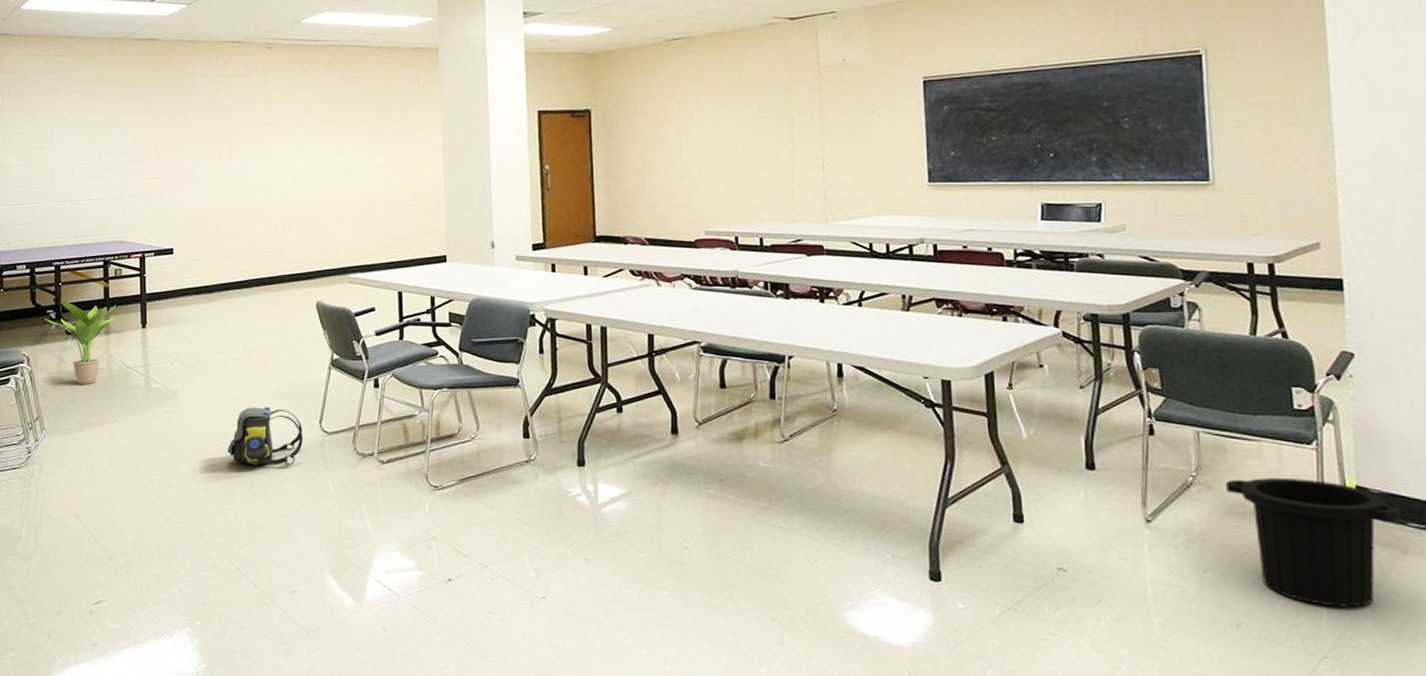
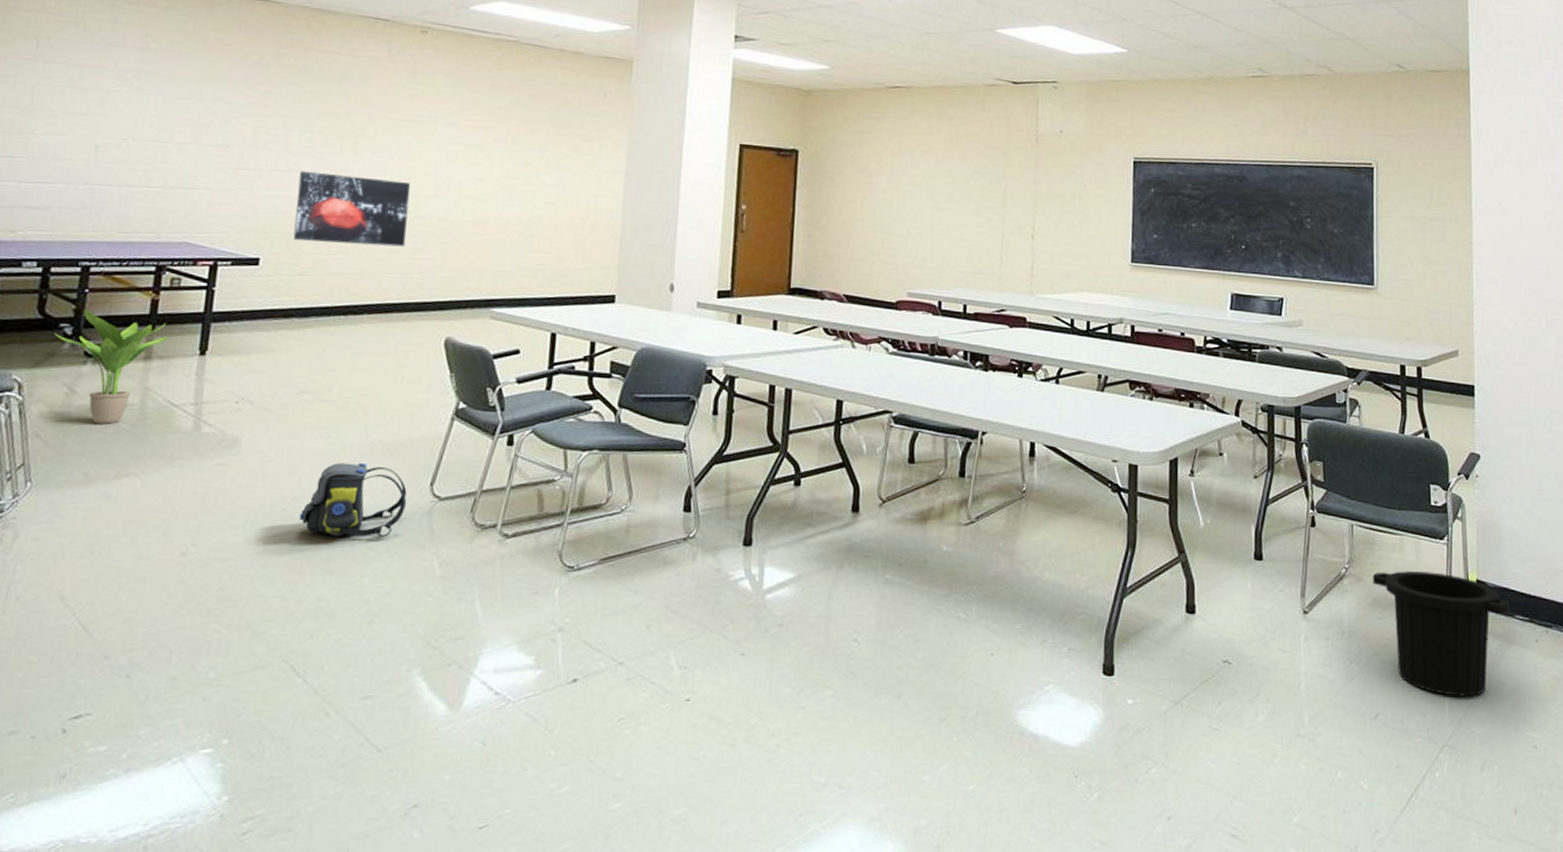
wall art: none [193,174,277,231] -> present [293,171,411,247]

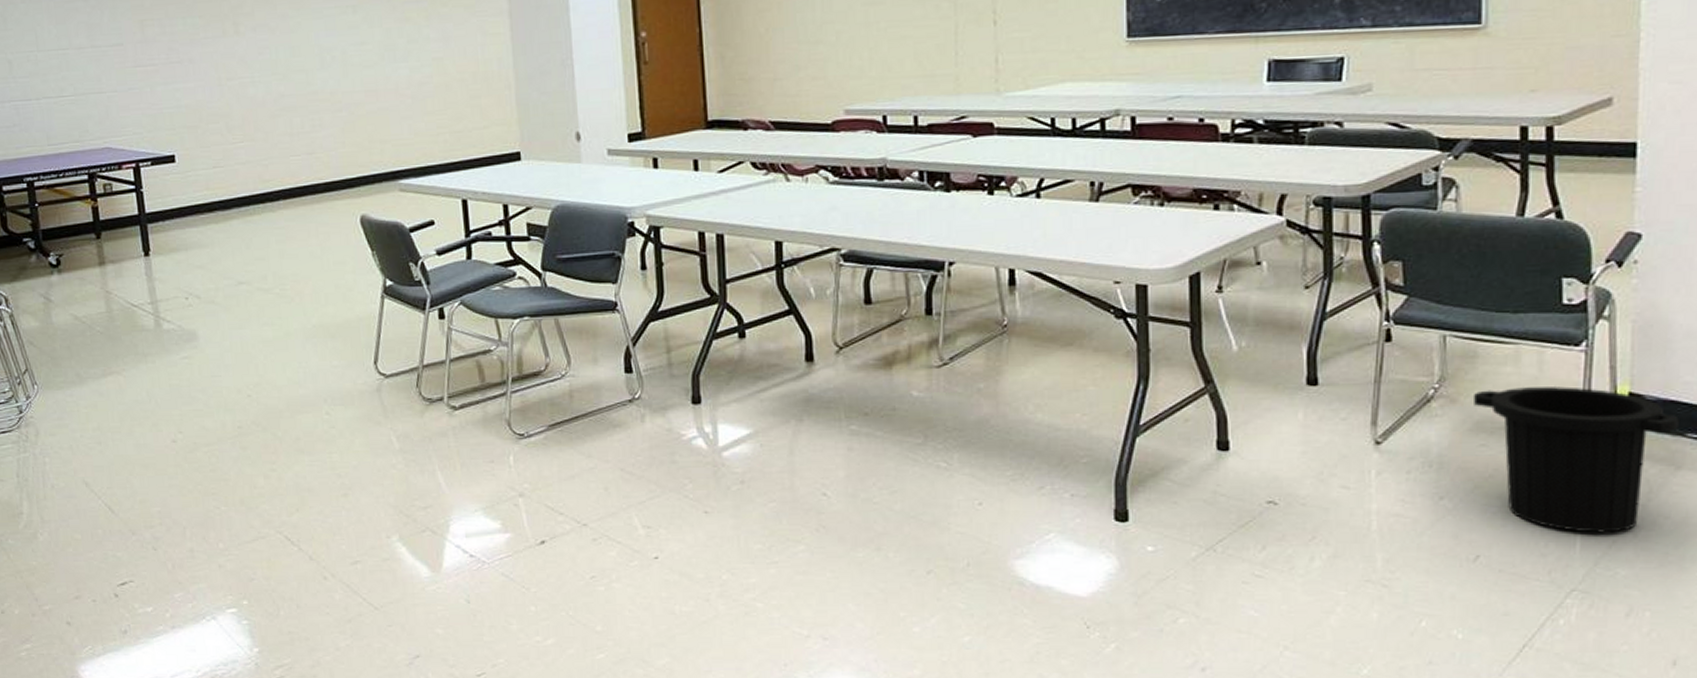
potted plant: present [54,309,168,424] -> none [21,222,114,328]
wall art: present [293,171,411,247] -> none [191,57,304,132]
shoulder bag: present [299,462,407,537] -> none [263,346,356,417]

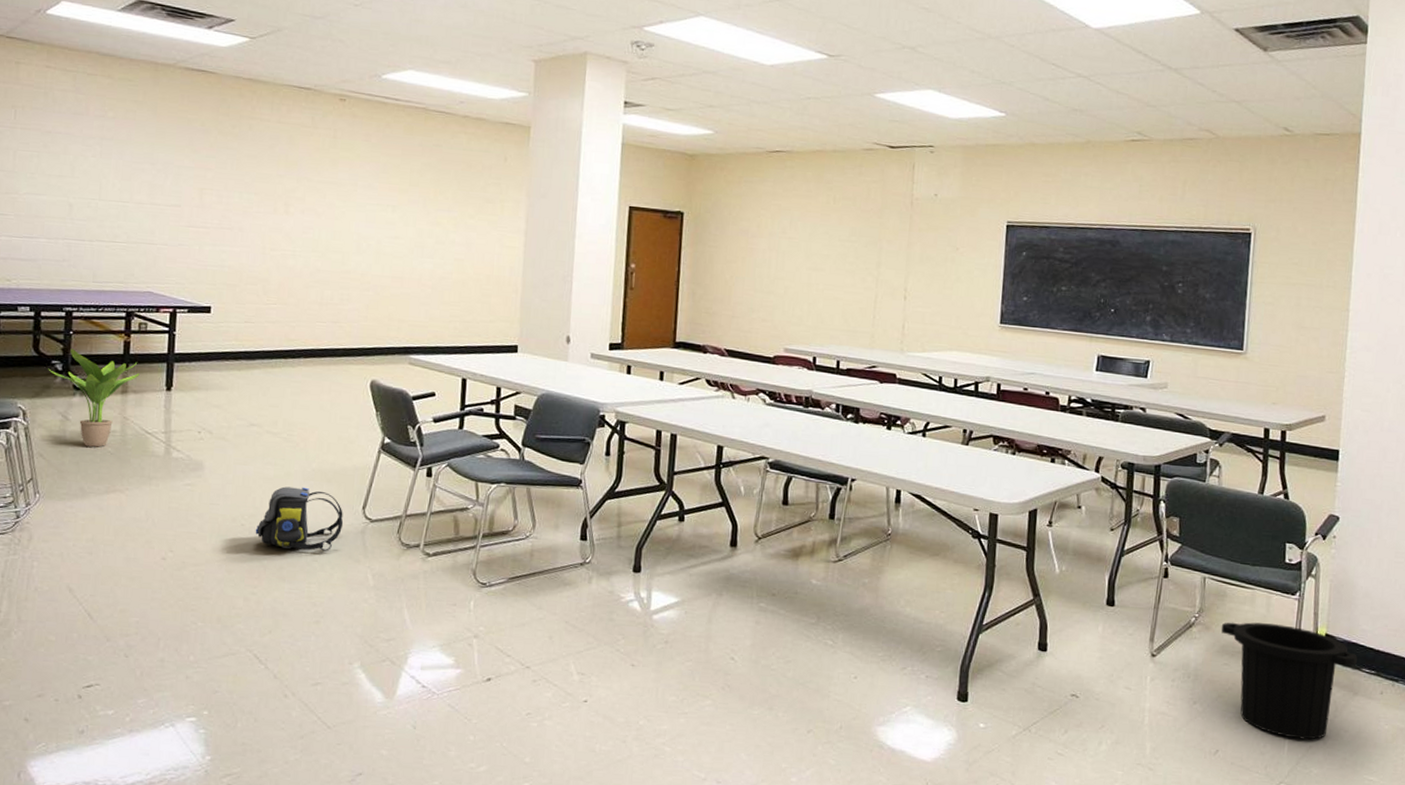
potted plant: none [21,222,114,328] -> present [48,348,140,447]
shoulder bag: none [263,346,356,417] -> present [255,486,344,551]

